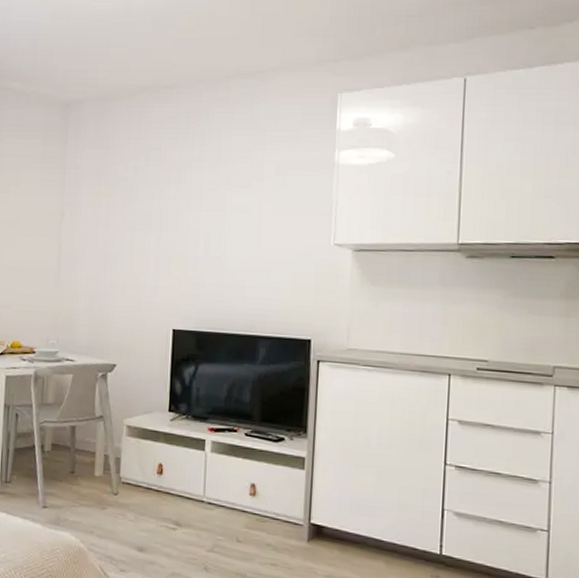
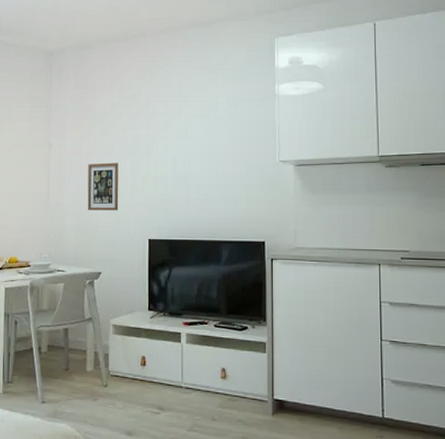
picture frame: none [103,237,141,294] -> present [87,163,119,211]

